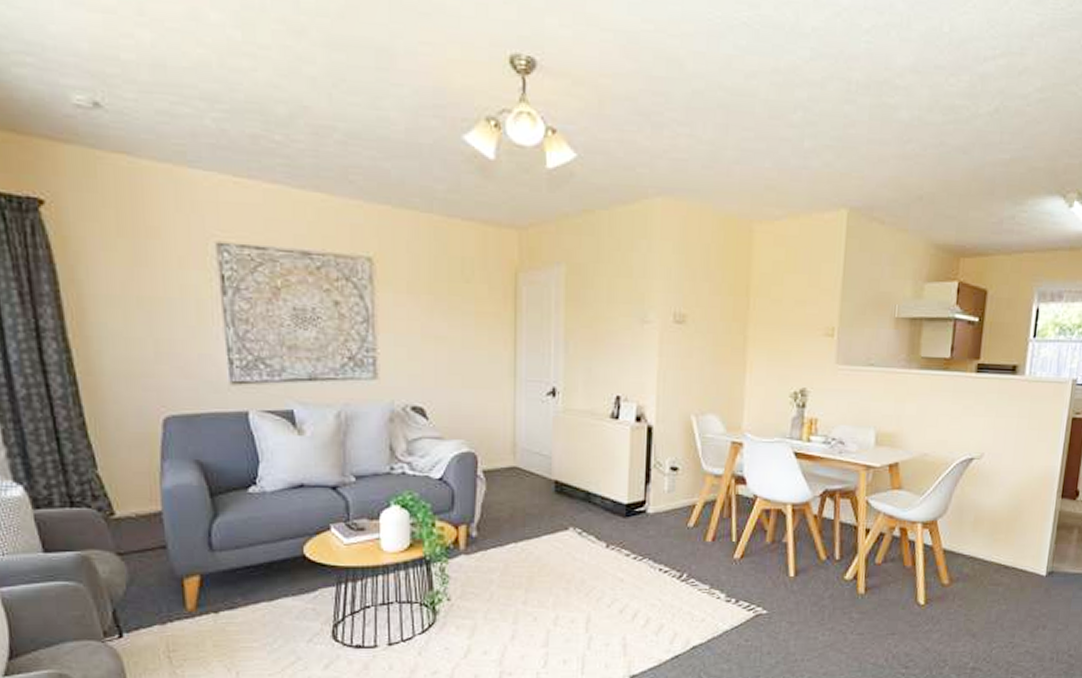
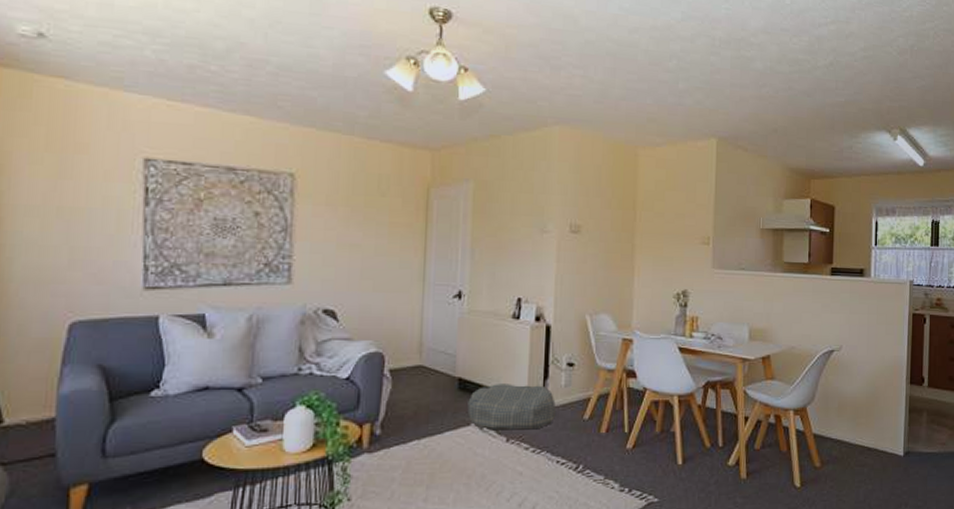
dog bed: none [565,487,659,536] -> present [467,384,557,430]

